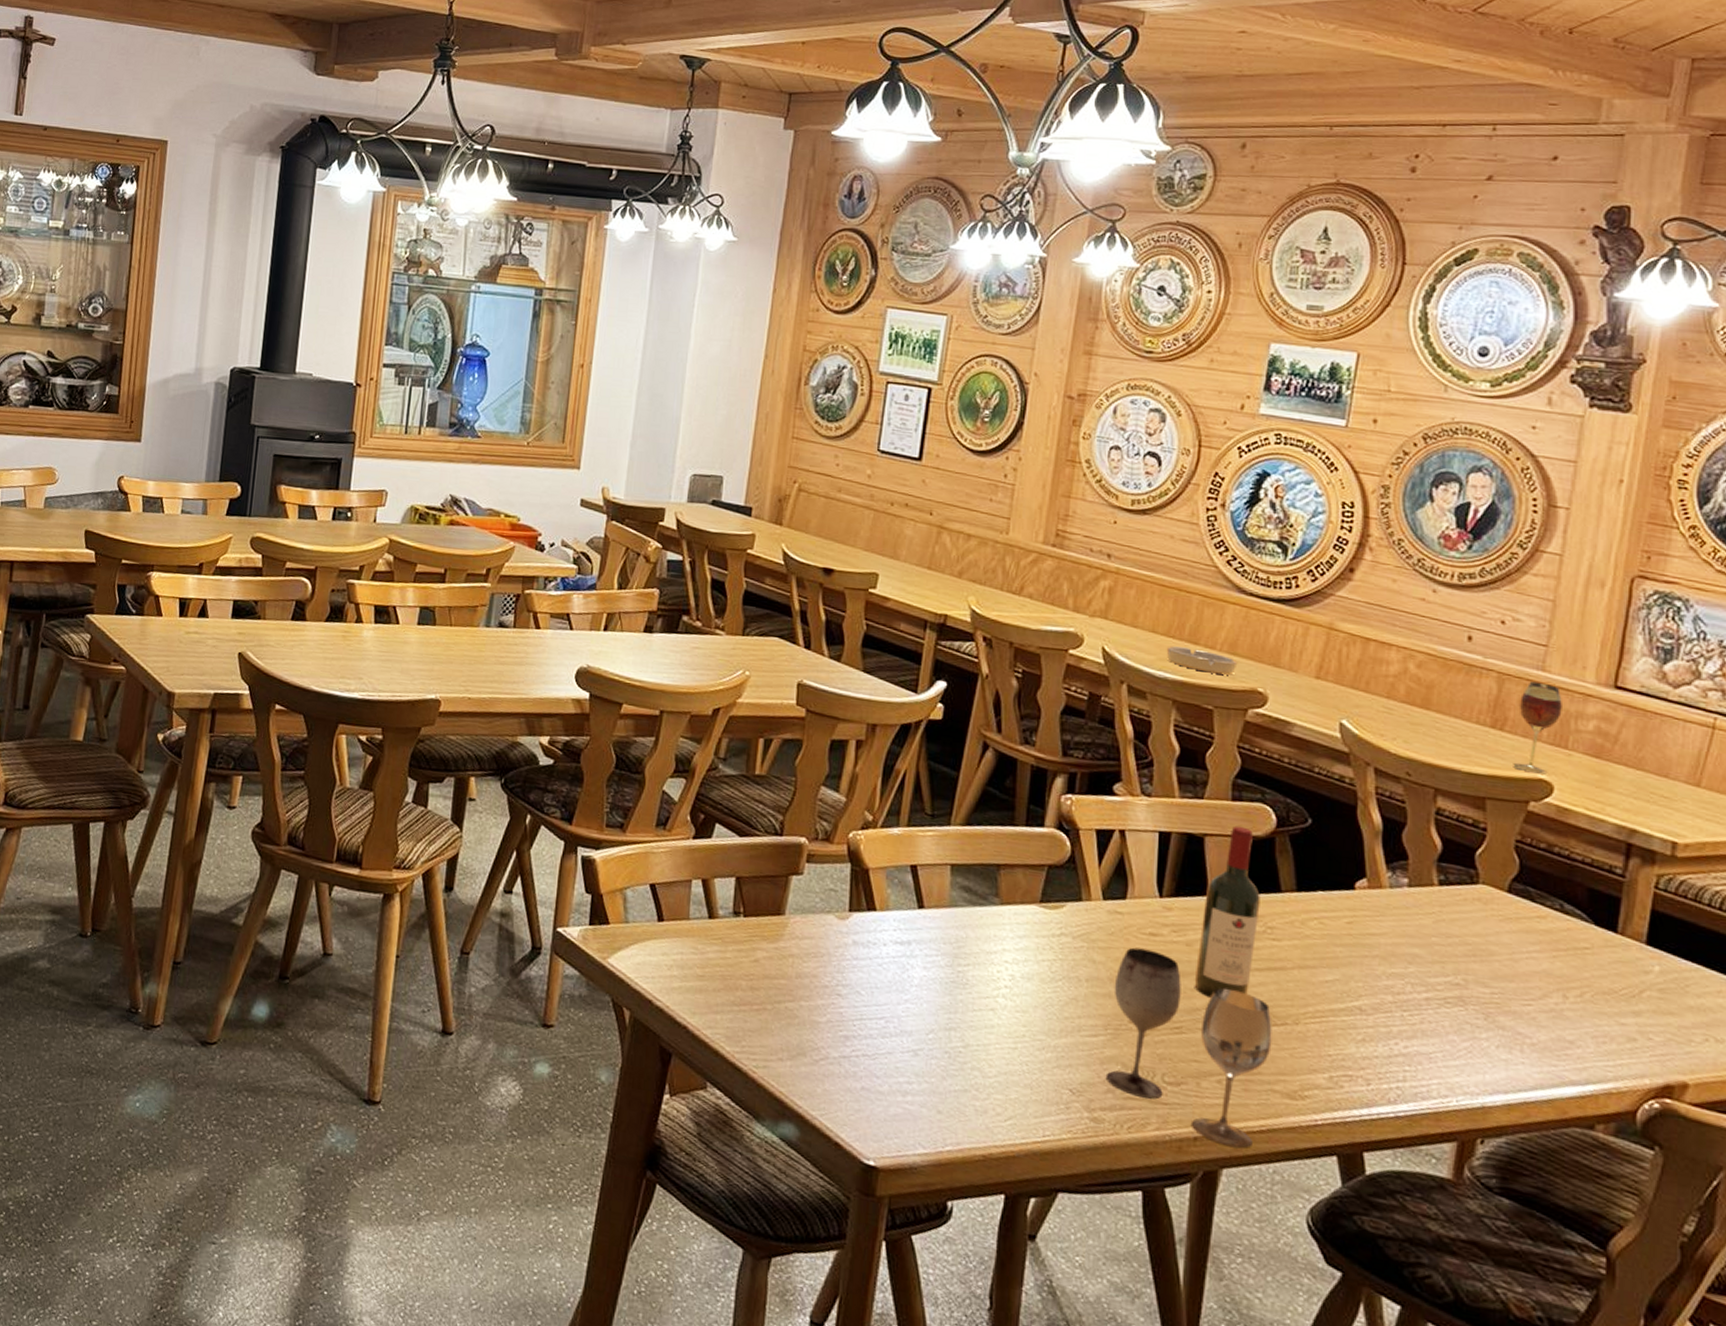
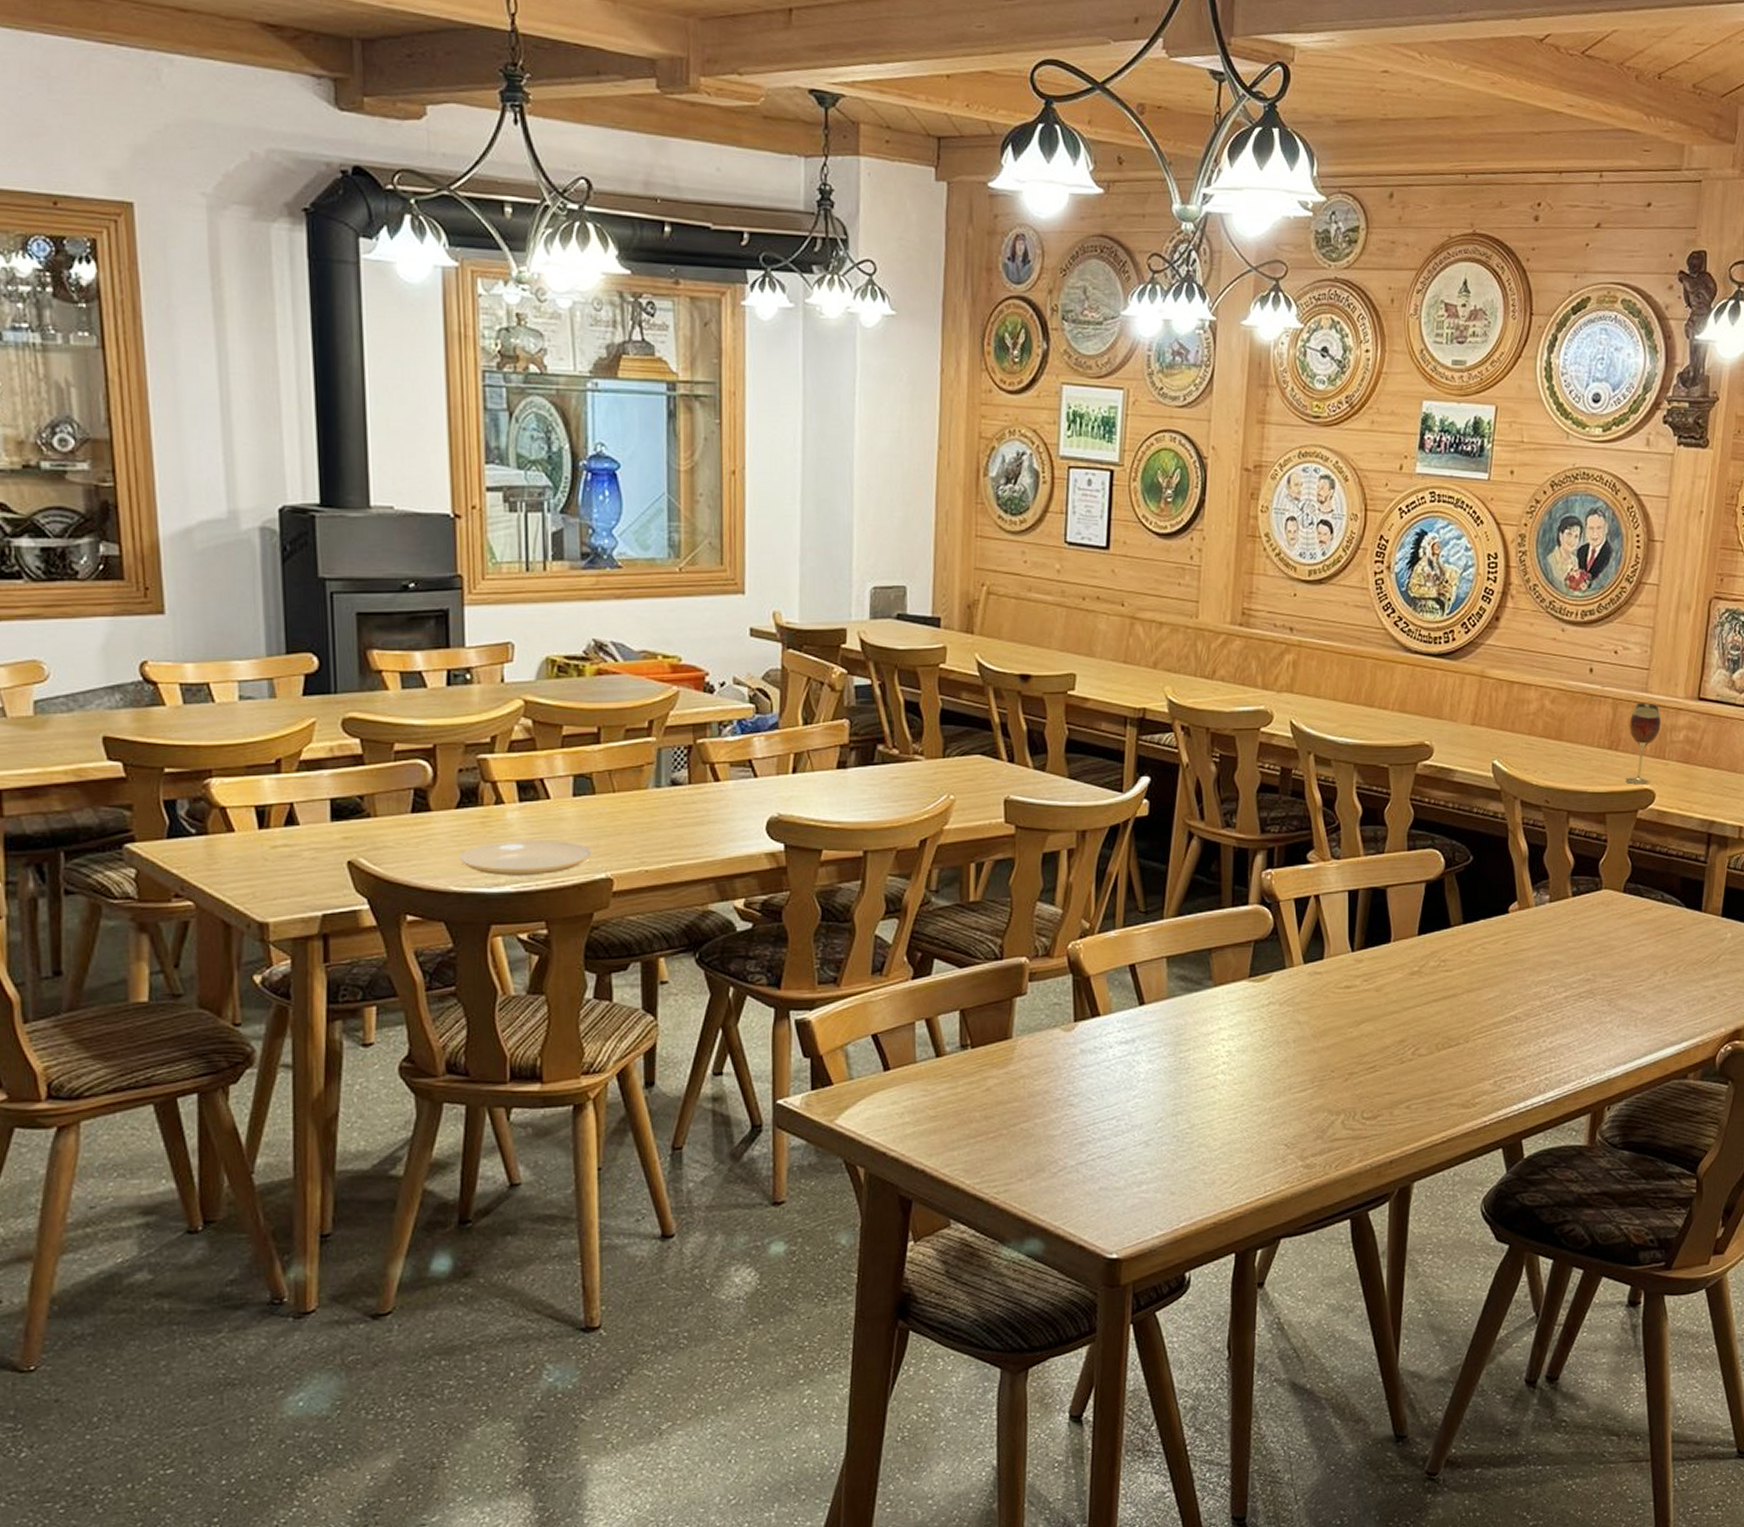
plate: none [321,654,428,688] -> present [458,840,593,876]
wineglass: present [1105,947,1273,1149] -> none [1314,1001,1448,1162]
ashtray: present [1166,646,1238,675] -> none [1346,711,1407,733]
wine bottle: present [1194,825,1260,998] -> none [1384,873,1434,1034]

